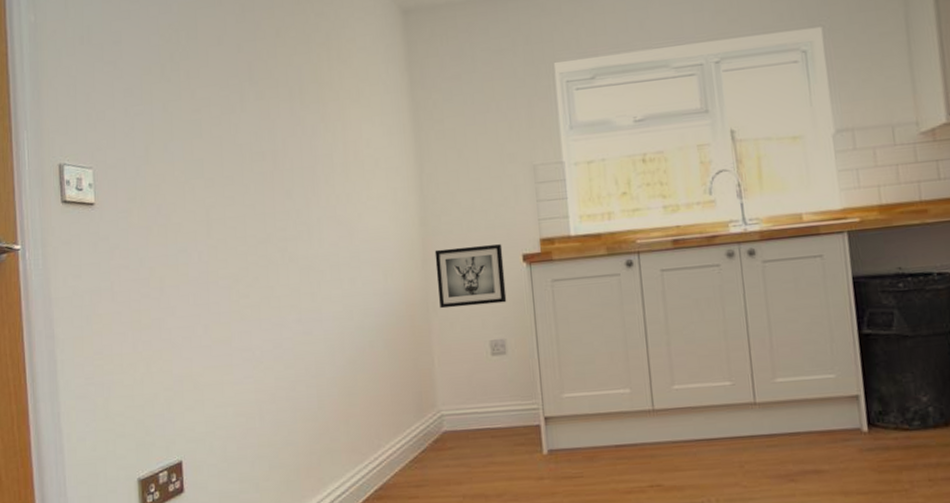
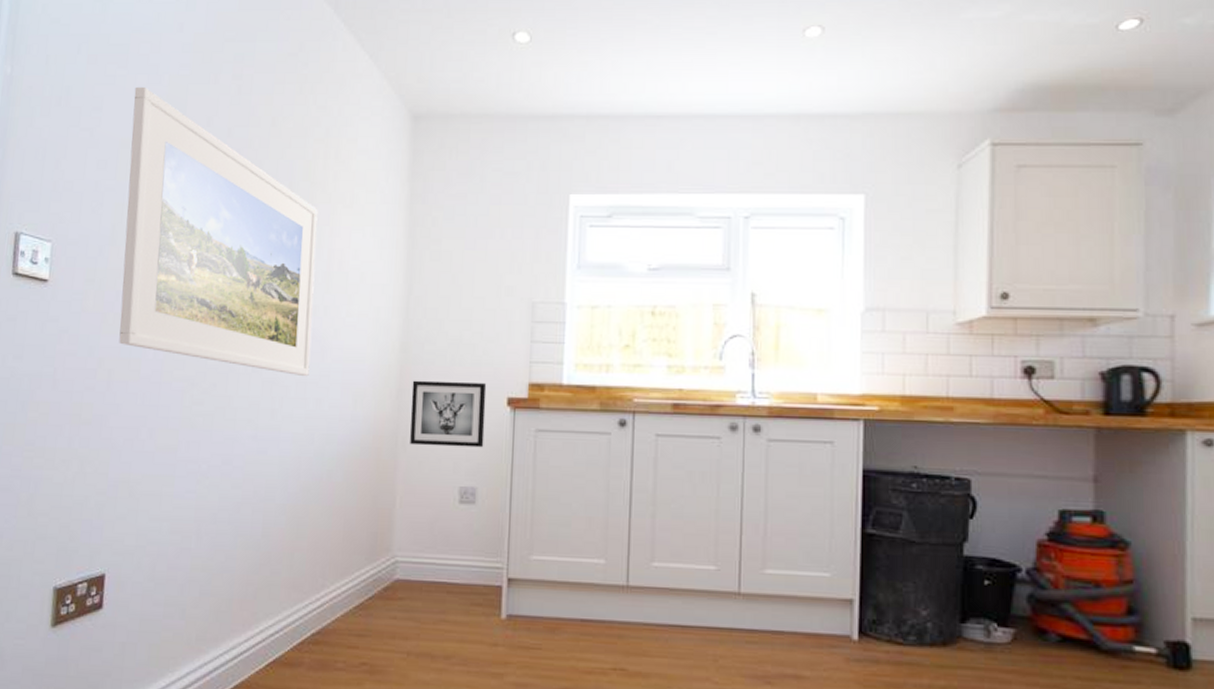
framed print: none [148,17,341,260] -> present [119,86,318,377]

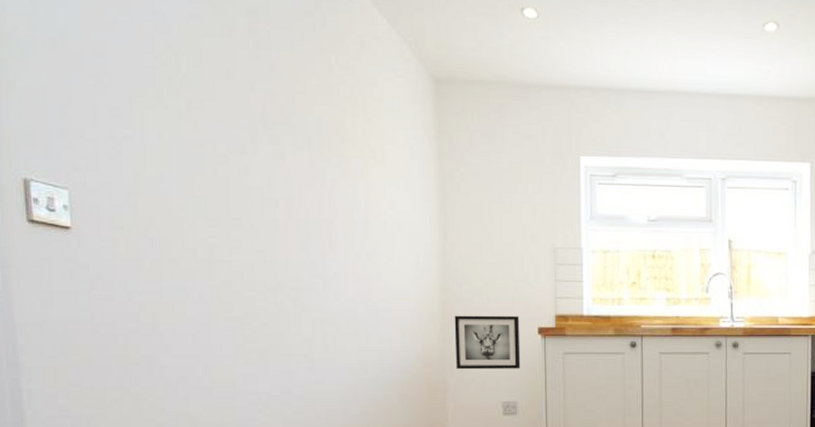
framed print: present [119,86,318,377] -> none [141,34,358,315]

